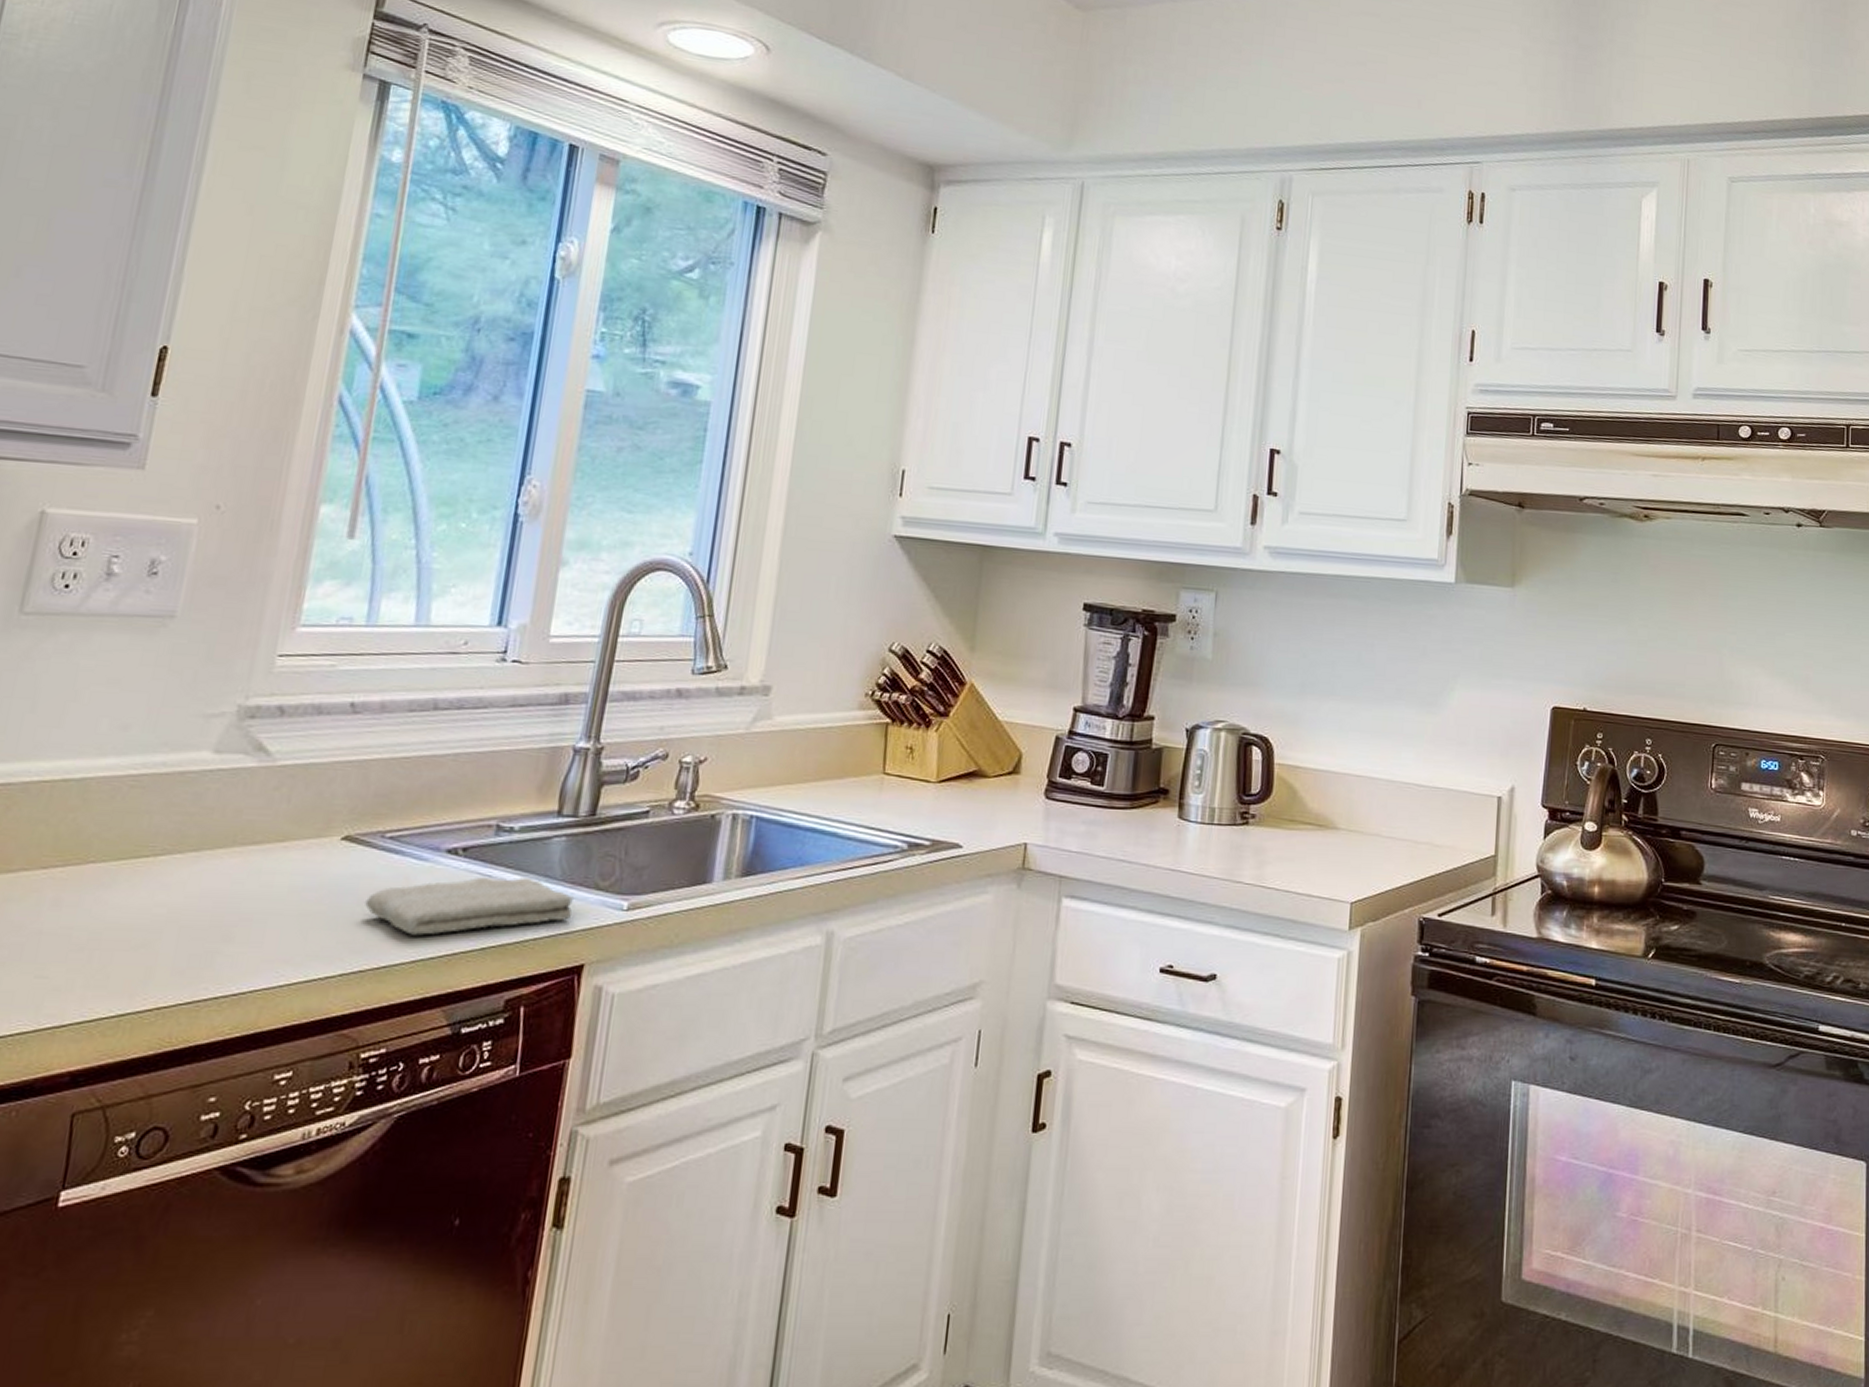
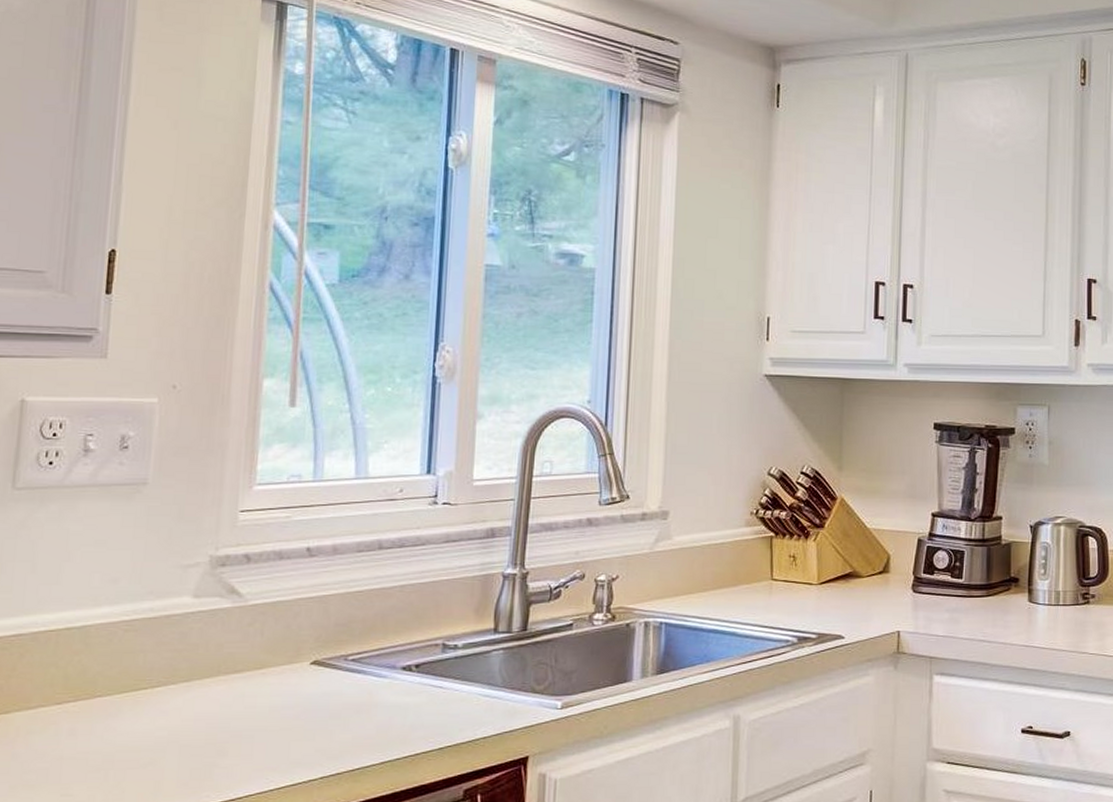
washcloth: present [365,877,574,935] -> none [336,687,515,741]

